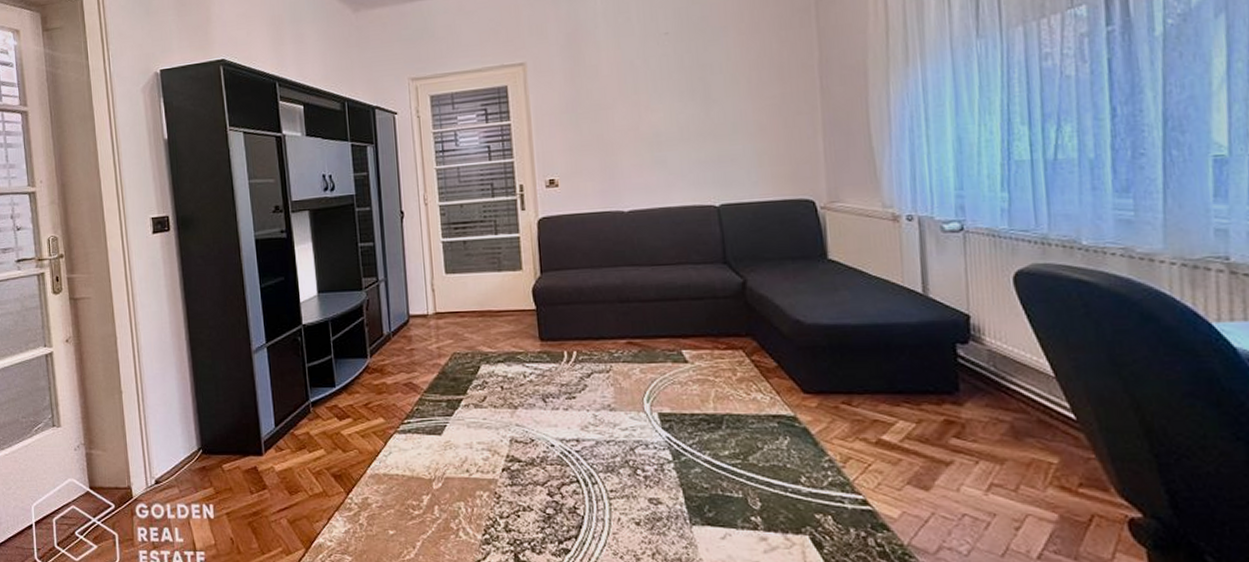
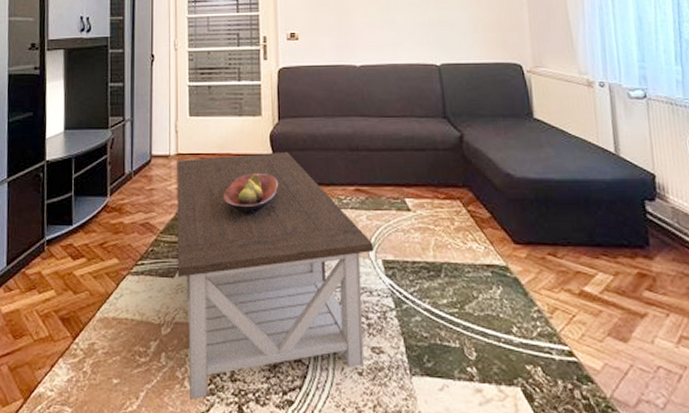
coffee table: none [436,305,649,549] -> present [177,151,374,400]
fruit bowl: none [485,329,545,372] -> present [222,172,279,215]

